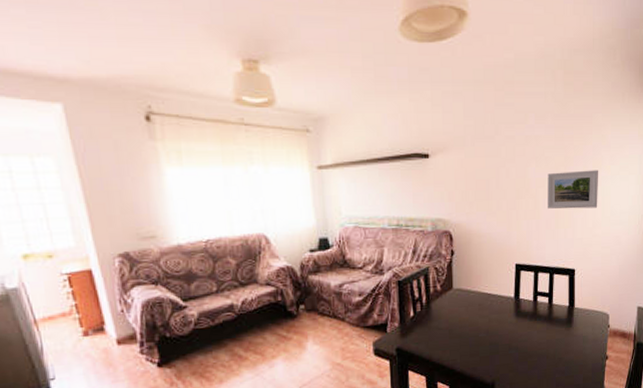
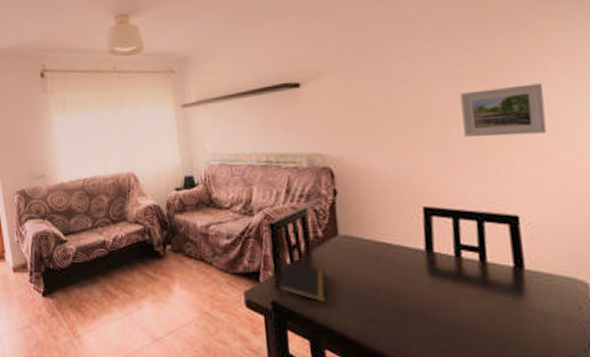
notepad: none [403,313,442,346] -> present [279,261,328,304]

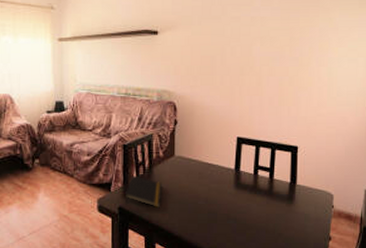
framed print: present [460,83,547,137] -> none [271,51,326,88]

